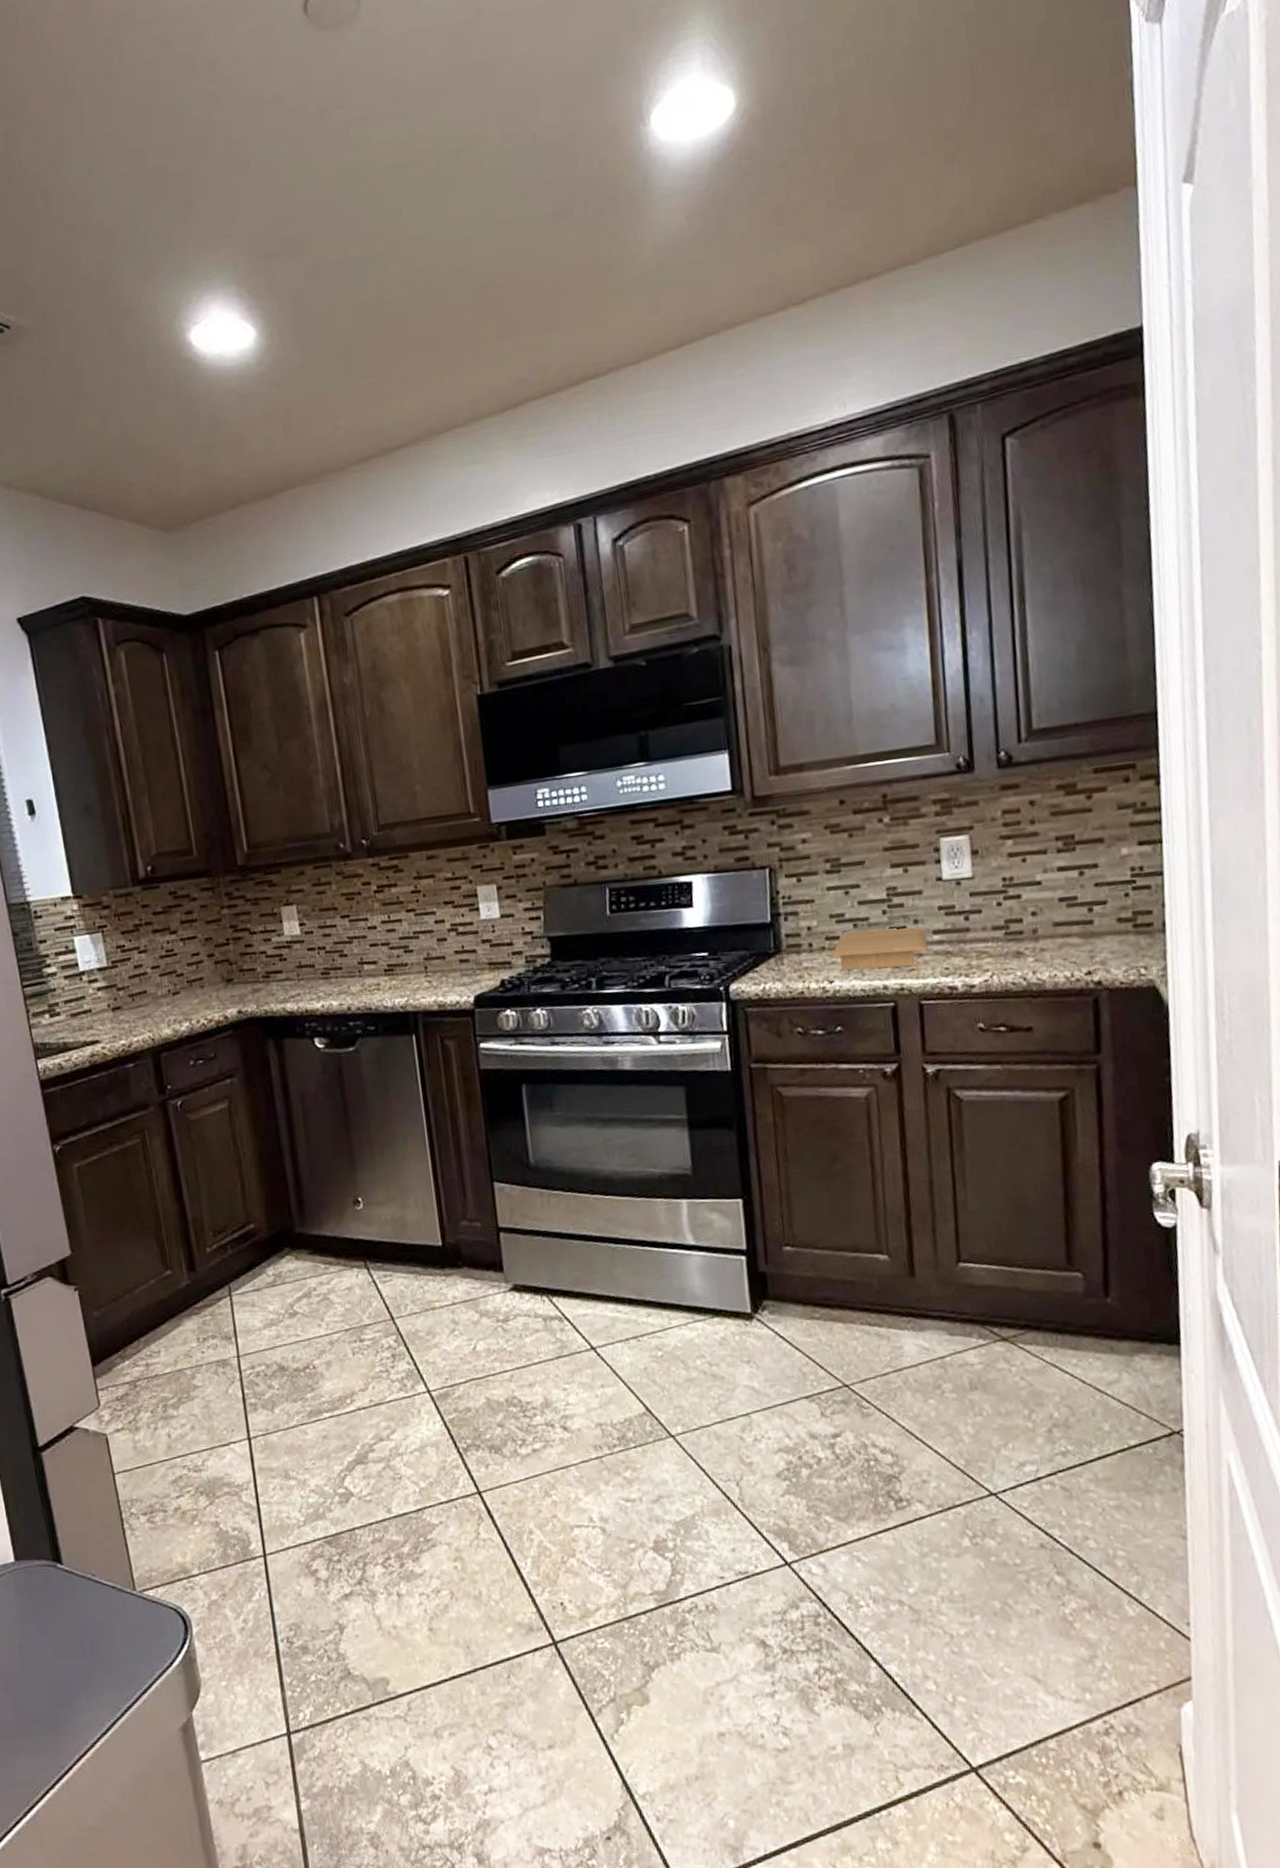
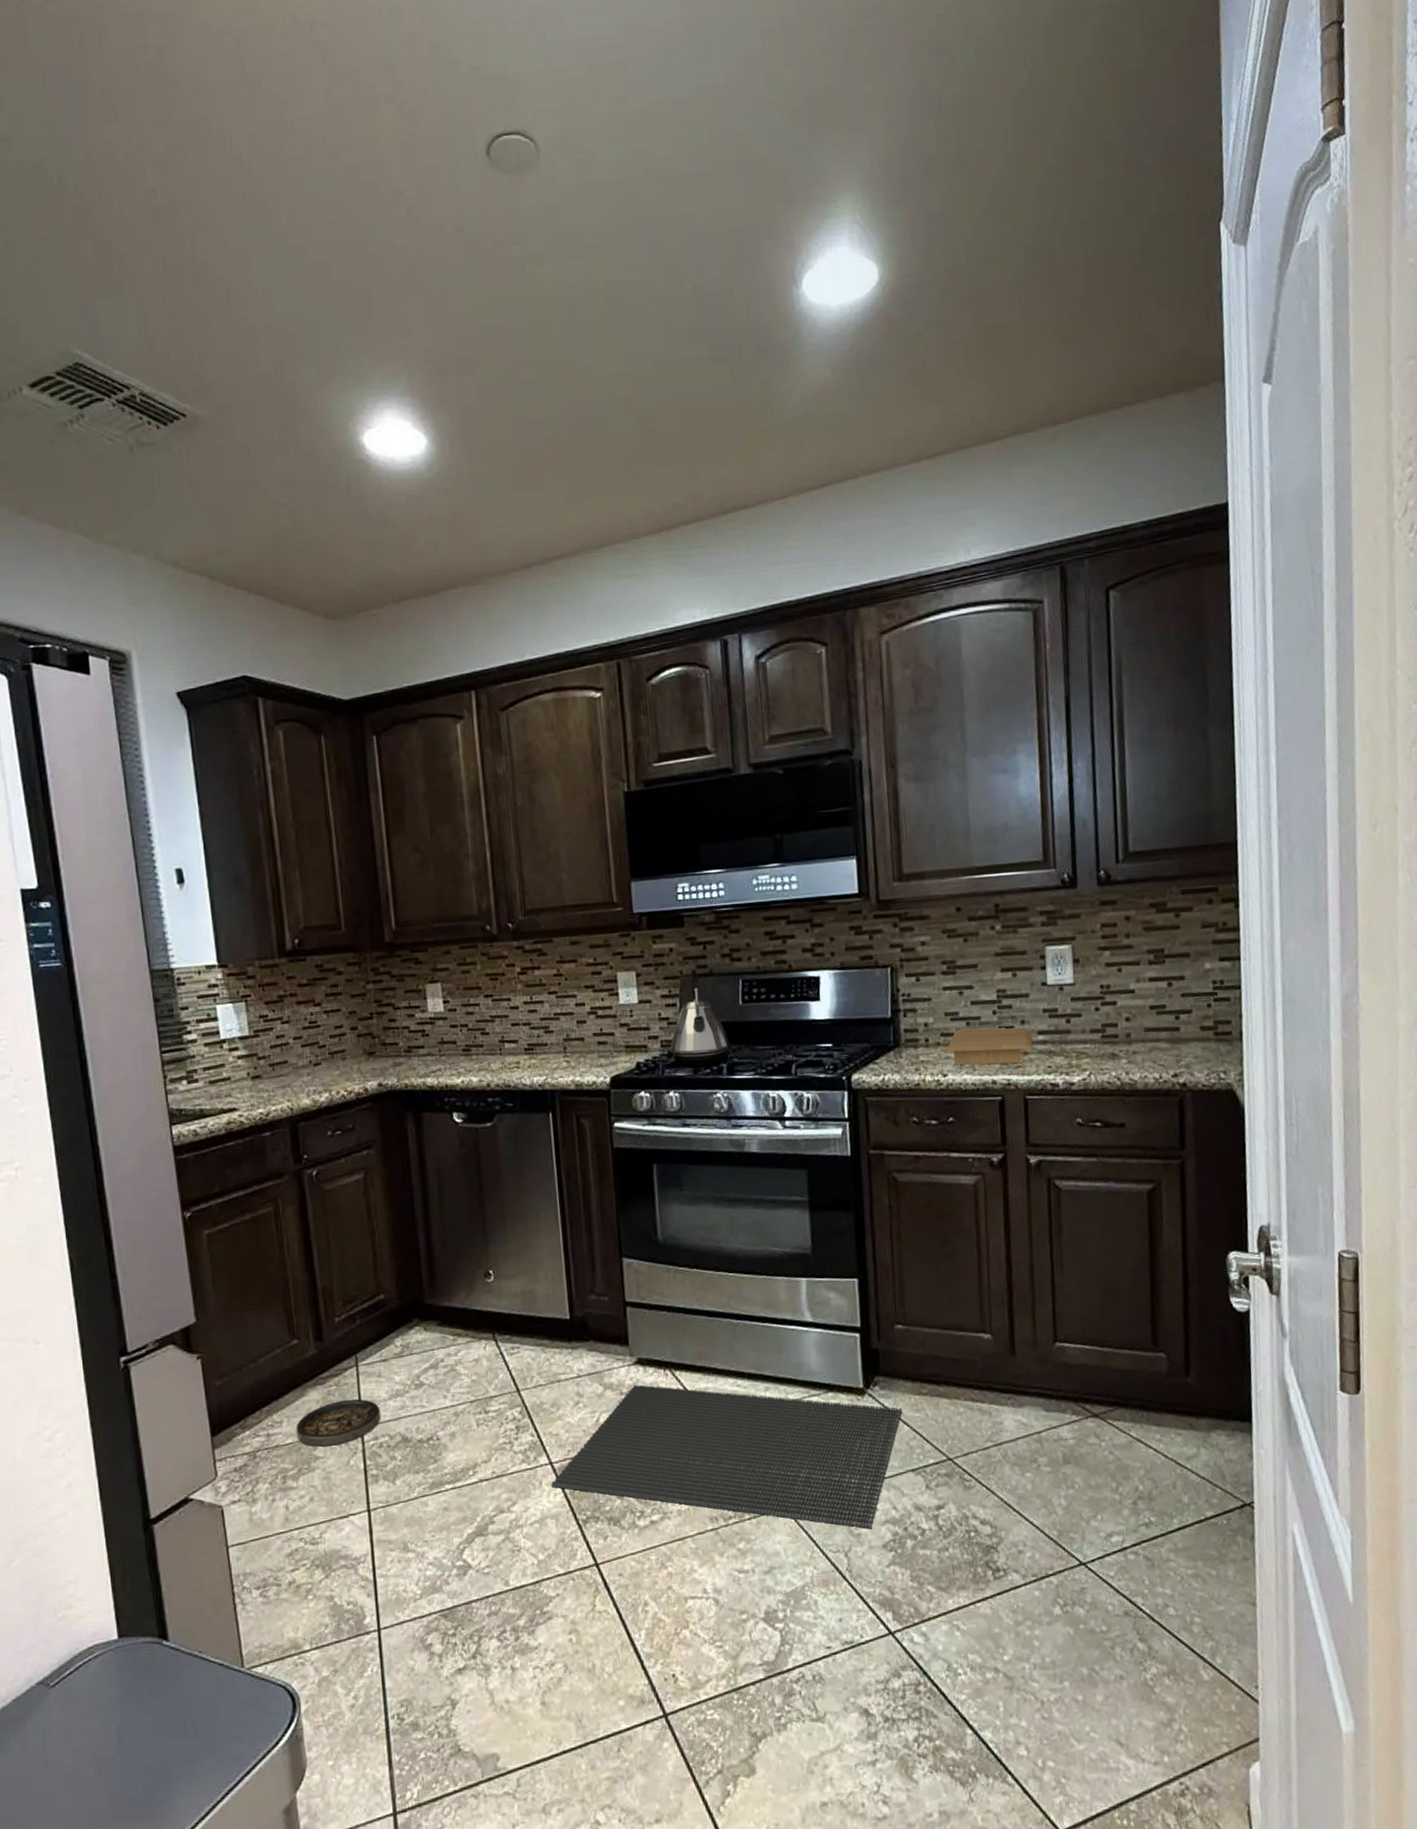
pet bowl: none [173,1328,257,1376] -> present [296,1399,381,1447]
floor mat: none [430,1311,794,1458] -> present [551,1384,903,1529]
kettle: none [535,879,599,984] -> present [669,969,730,1068]

